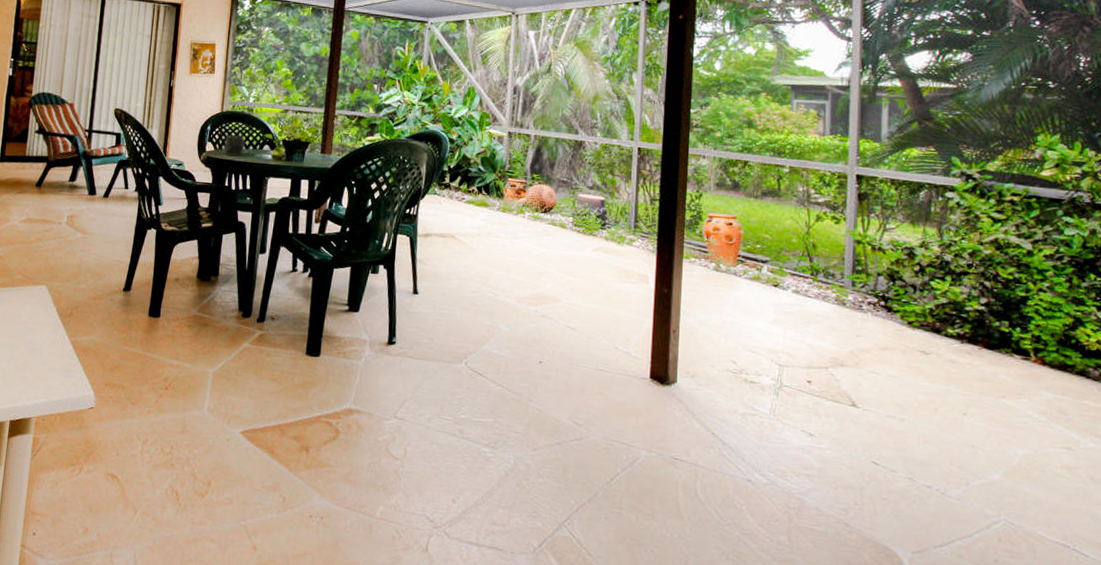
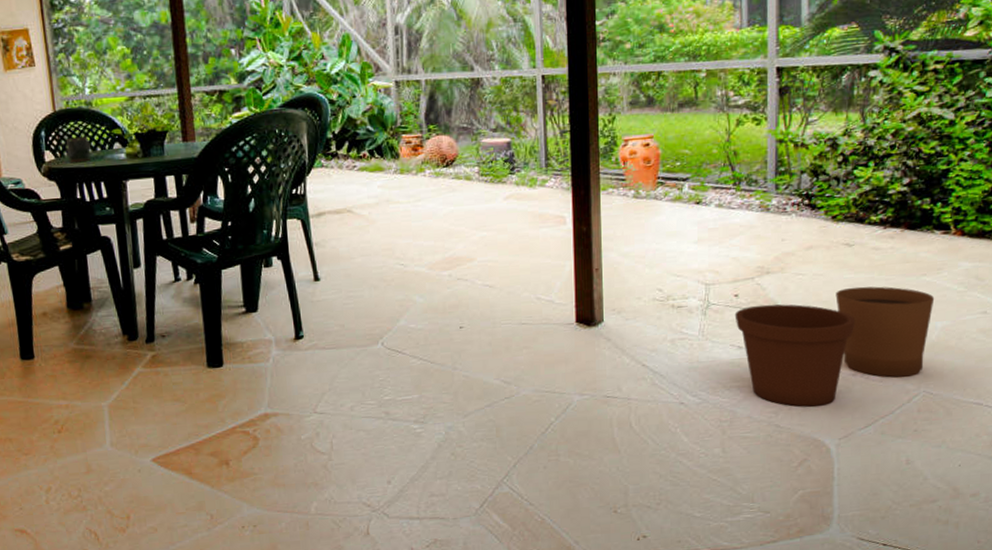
flower pot: none [807,395,931,513] -> present [734,304,856,407]
planter: none [910,395,1015,501] -> present [835,286,935,378]

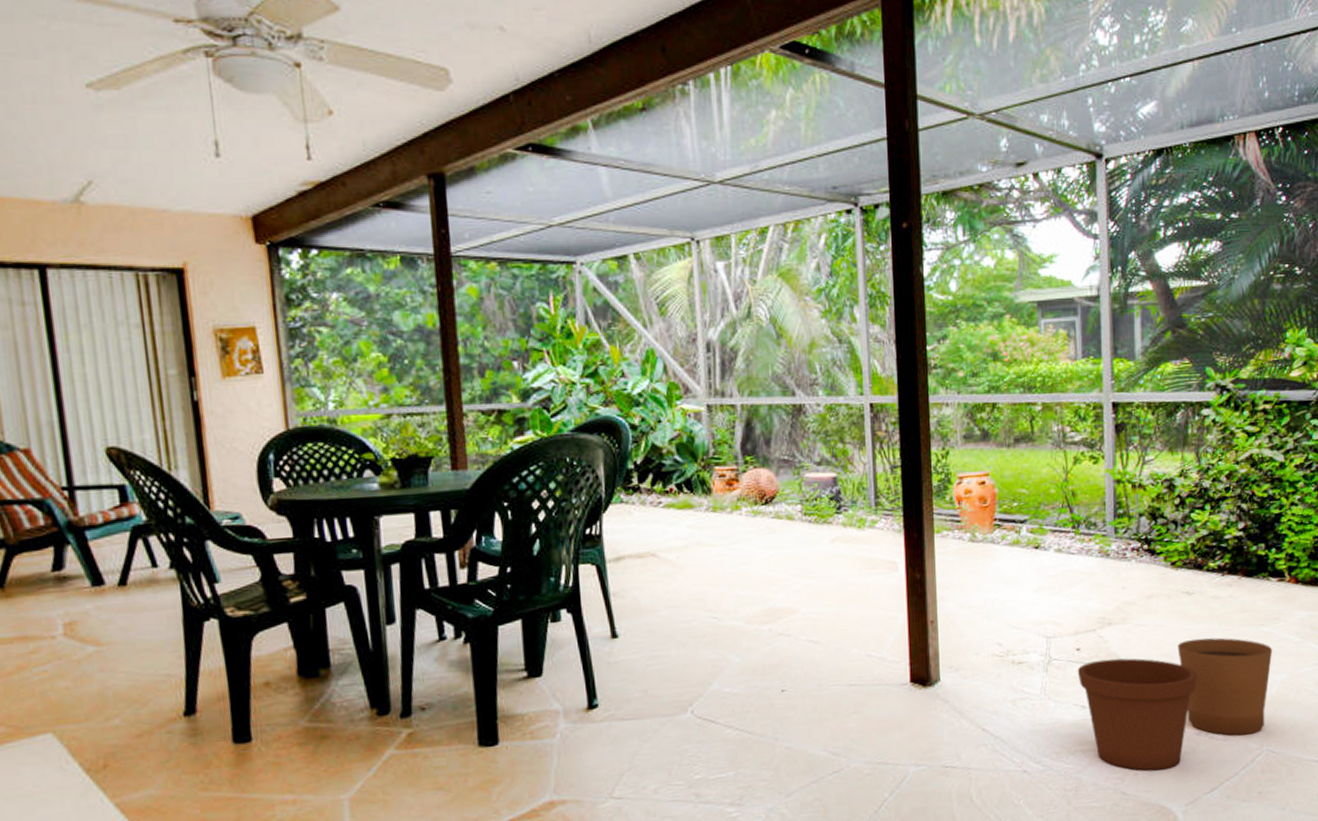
mug: present [65,136,91,163] -> none [301,461,334,494]

